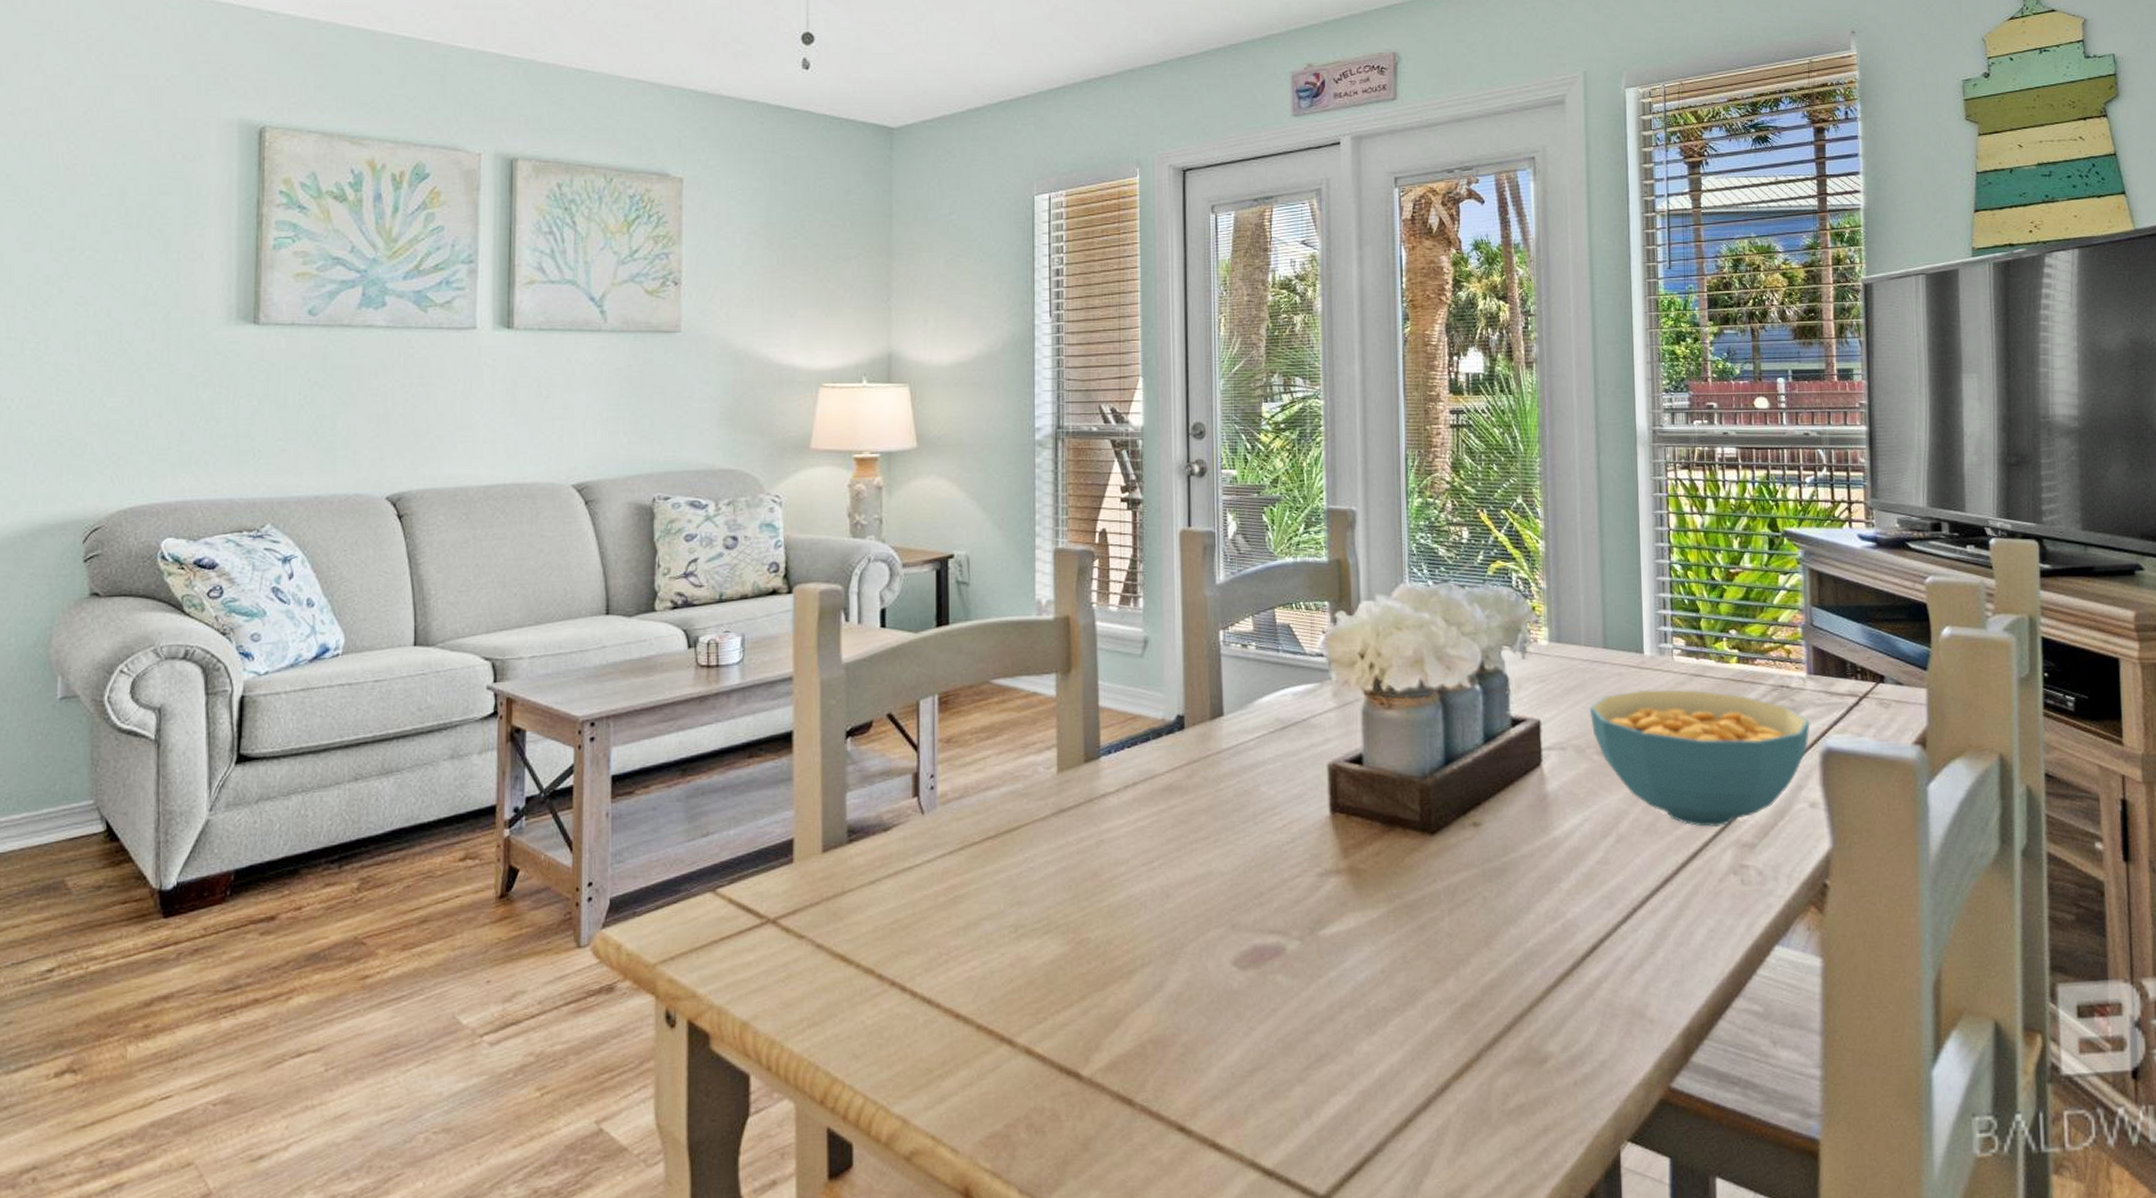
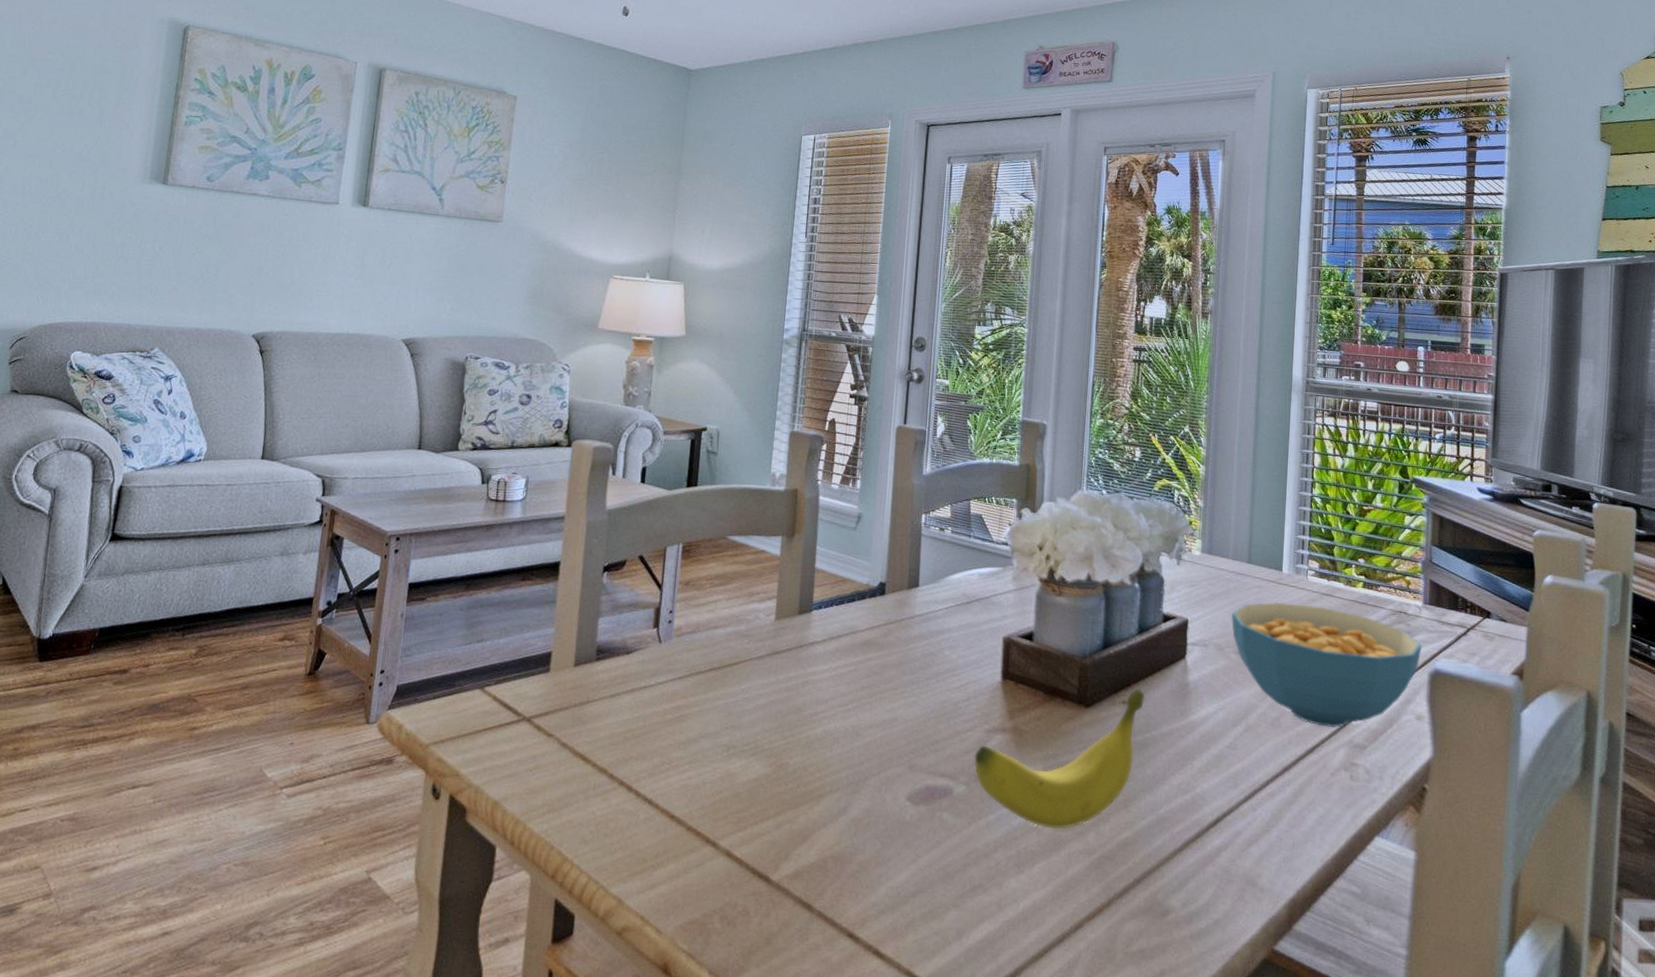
banana: none [1307,806,1499,980] -> present [974,688,1145,830]

